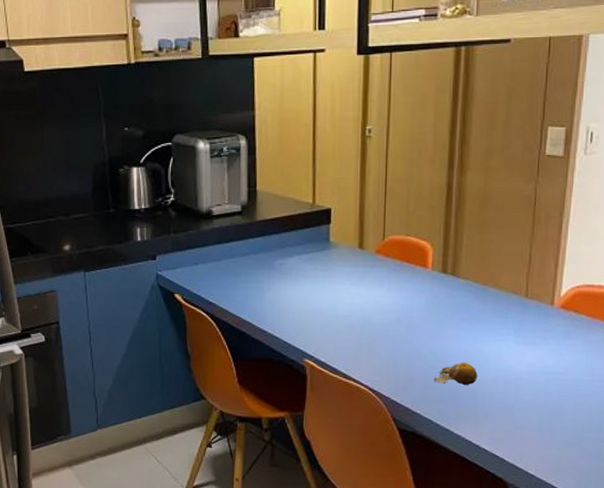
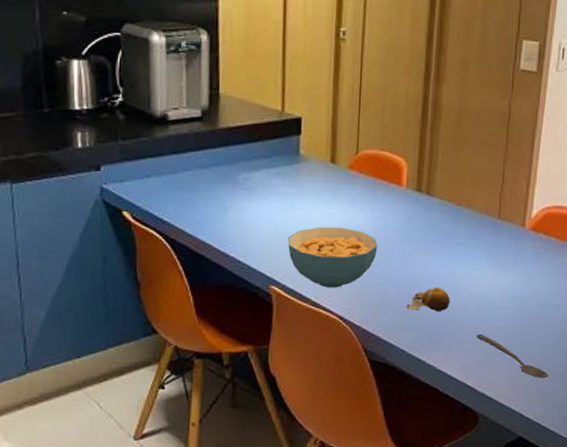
cereal bowl: none [320,306,405,362] -> present [288,227,378,288]
spoon: none [505,407,583,453] -> present [477,334,549,379]

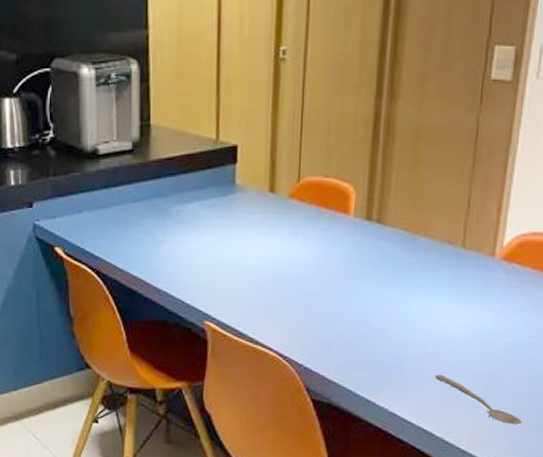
cereal bowl: present [288,227,378,288] -> none [223,259,322,324]
fruit: present [406,286,450,311] -> none [354,323,404,349]

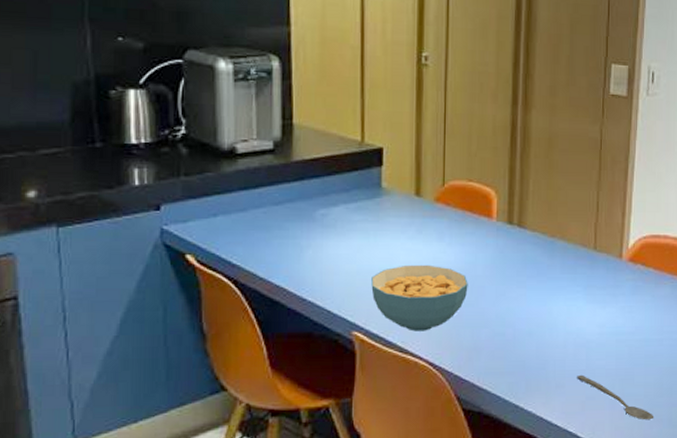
cereal bowl: none [223,259,322,324] -> present [371,264,468,332]

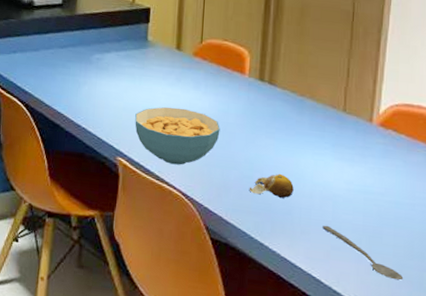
fruit: none [501,325,547,352] -> present [249,173,294,198]

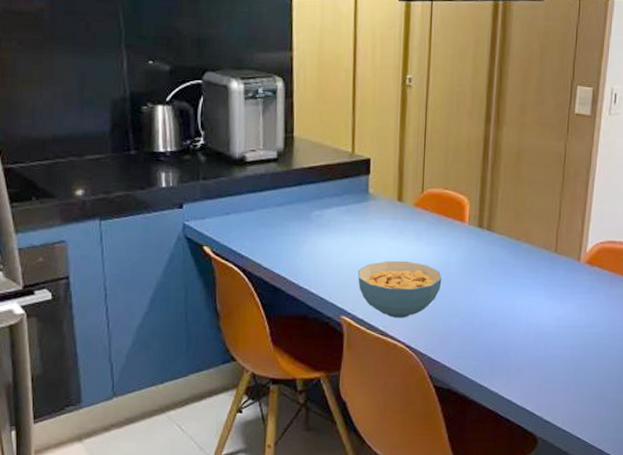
fruit: present [249,173,294,198] -> none [469,317,510,340]
spoon: present [322,225,404,281] -> none [535,361,604,404]

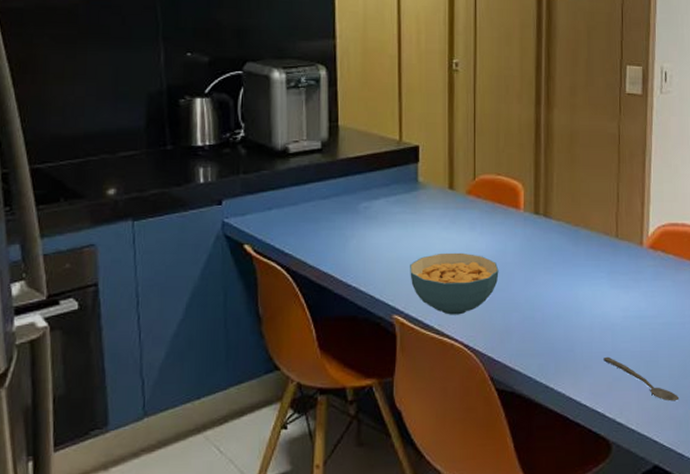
spoon: none [535,361,604,404] -> present [603,356,680,401]

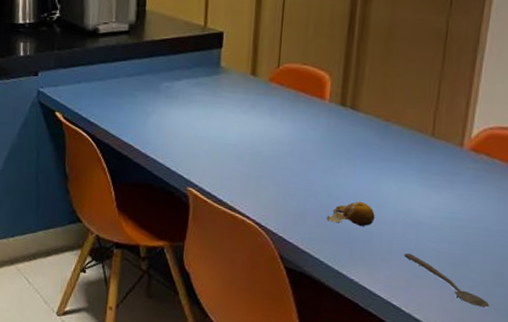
cereal bowl: present [410,252,499,315] -> none [206,135,297,195]
fruit: none [531,309,574,335] -> present [327,201,375,226]

